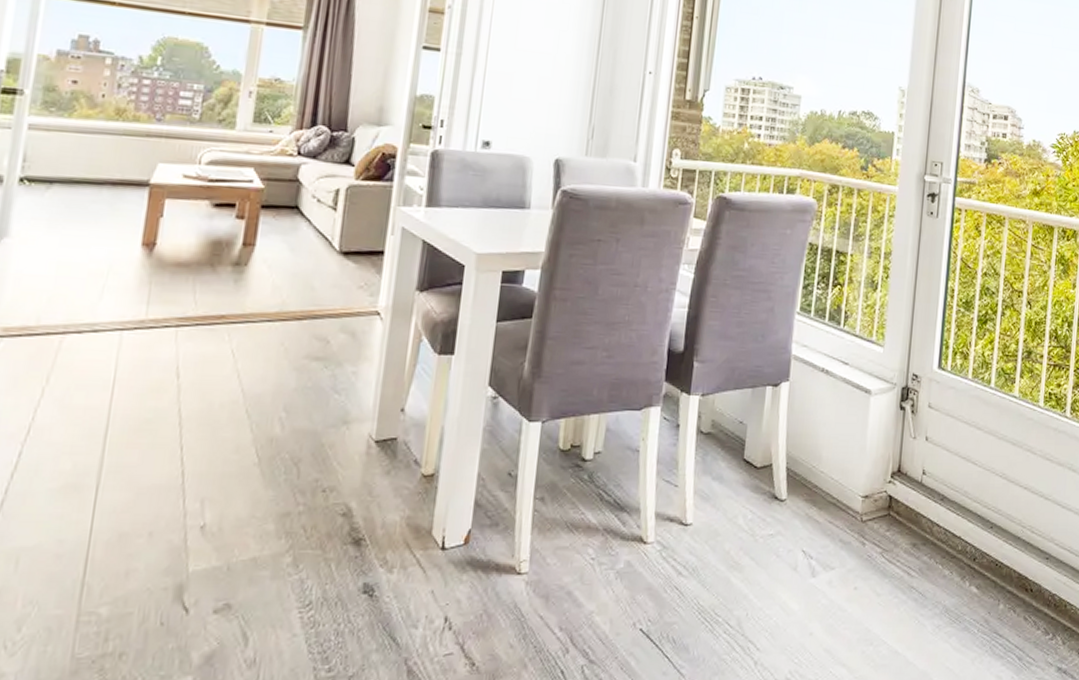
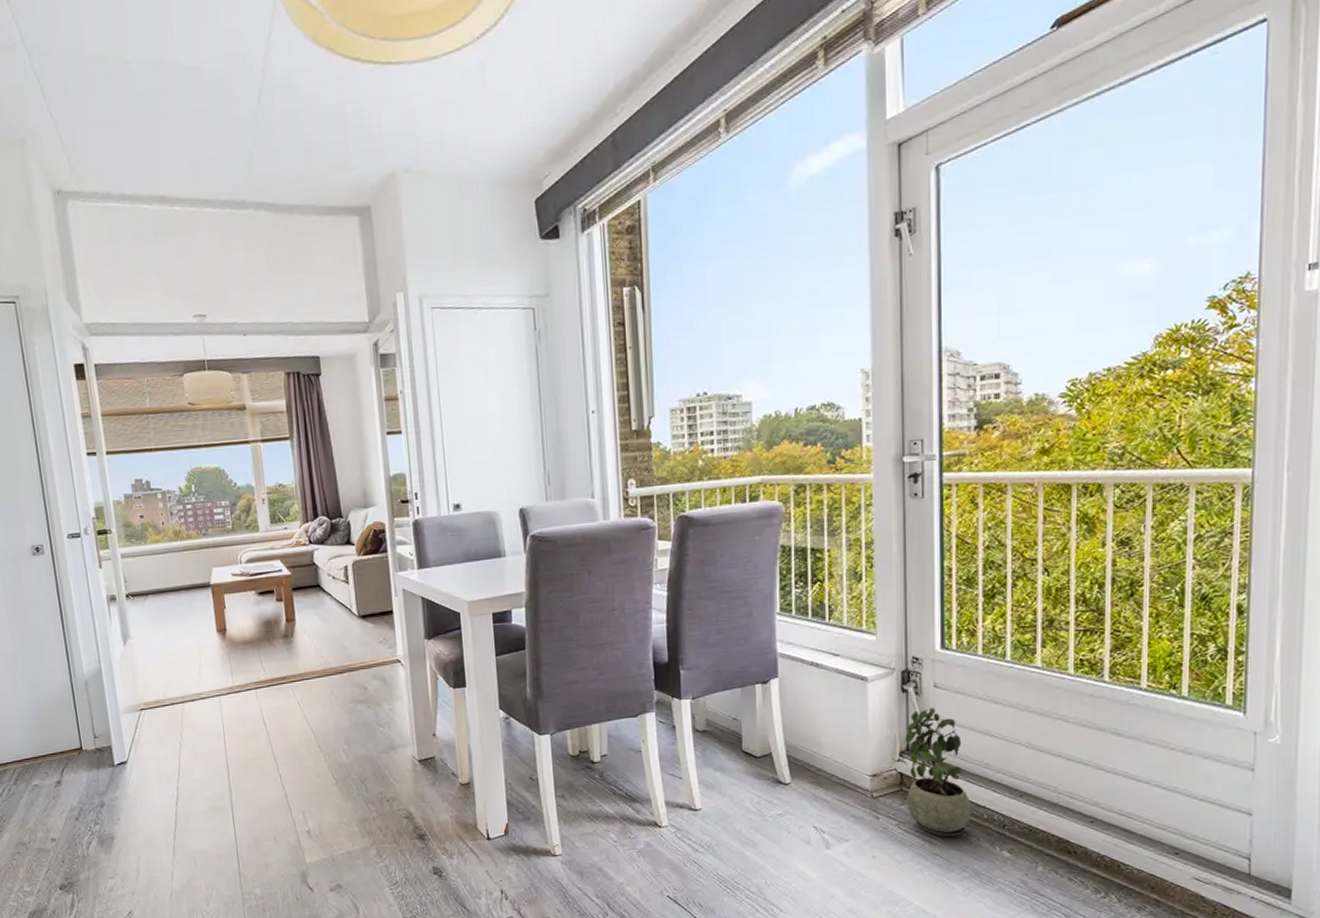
potted plant: none [892,429,949,569] -> present [905,708,971,838]

